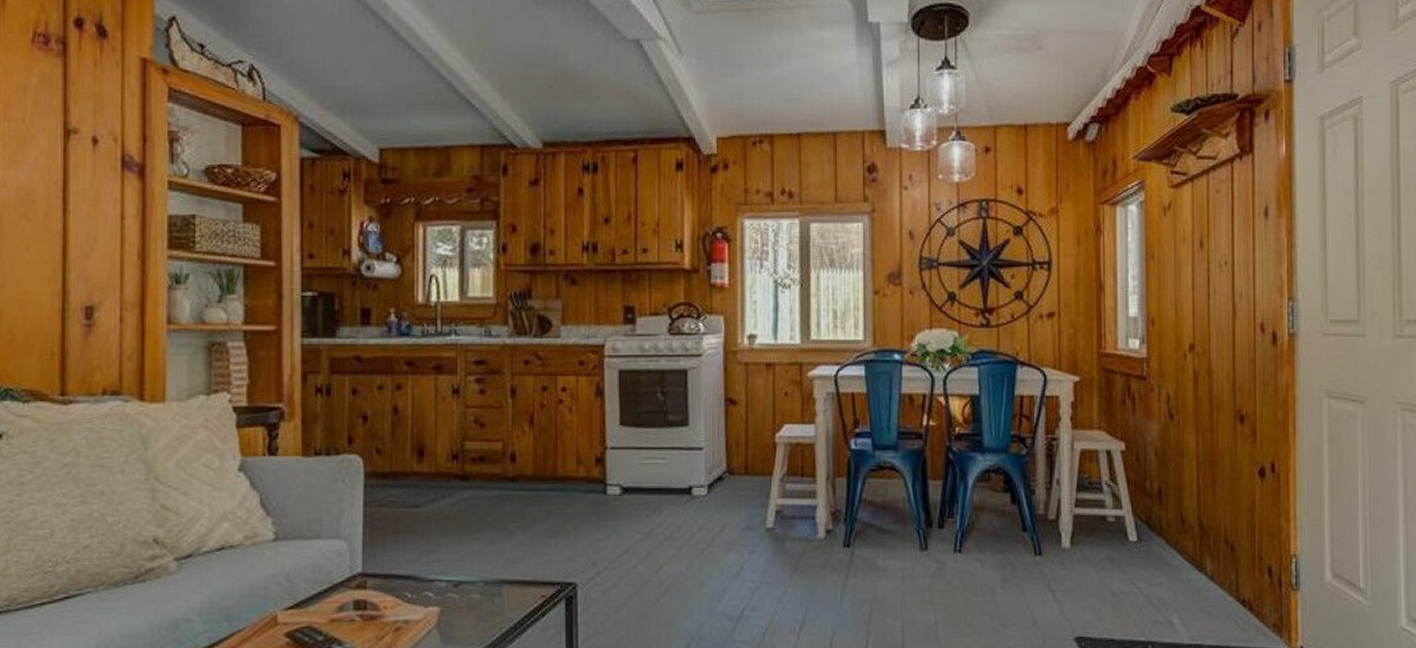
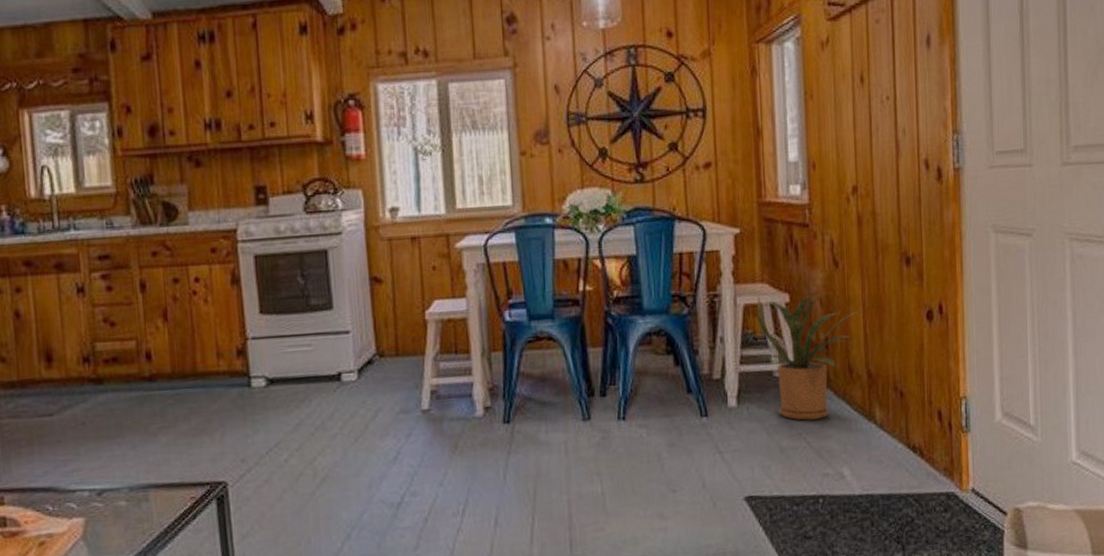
house plant: none [1091,442,1197,566] -> present [756,291,864,421]

